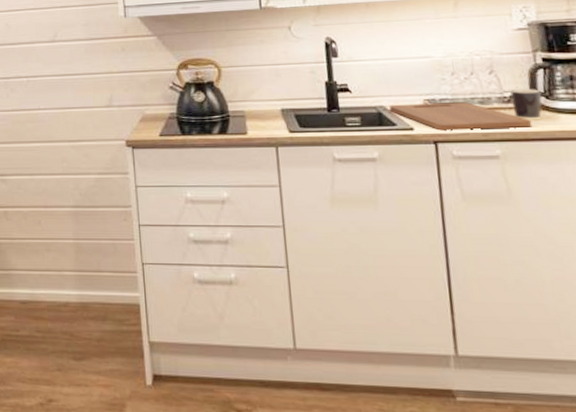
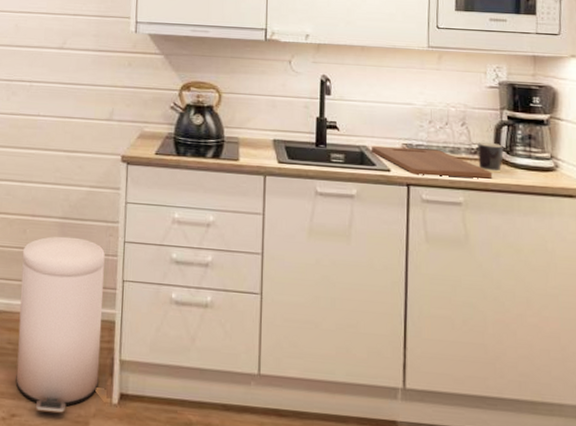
pedal bin: none [39,224,130,398] -> present [16,236,105,414]

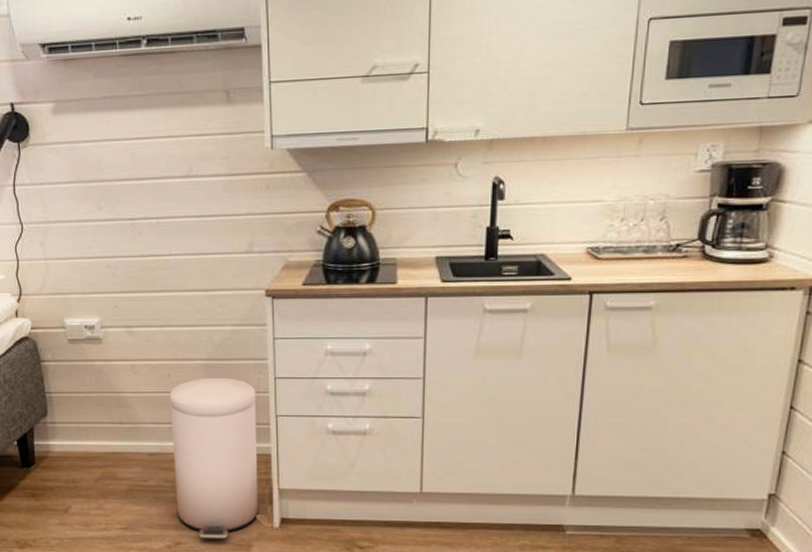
cutting board: present [372,145,493,179] -> none [550,250,692,281]
mug: present [477,141,504,173] -> none [676,236,709,271]

